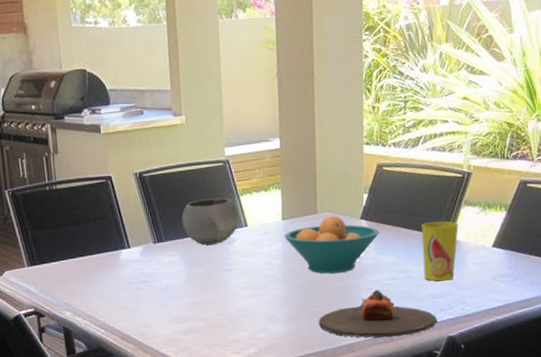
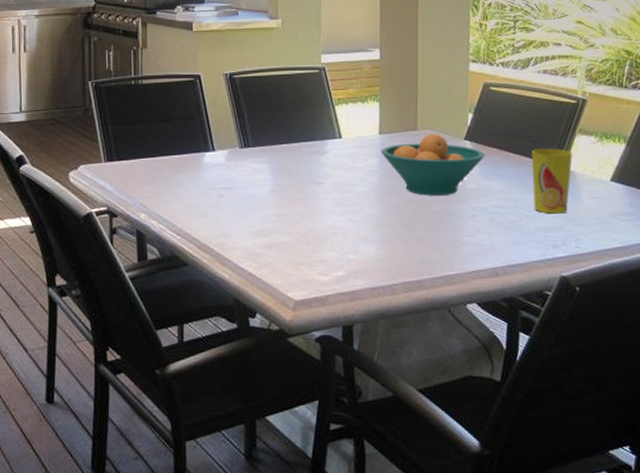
bowl: present [181,197,239,245] -> none [271,105,333,154]
plate: present [318,289,437,338] -> none [415,218,548,272]

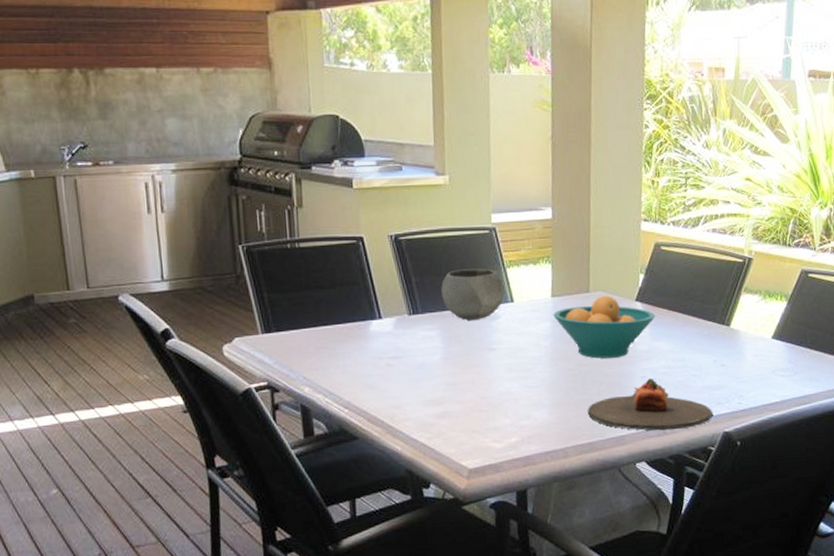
bowl: none [271,105,333,154] -> present [441,268,505,320]
plate: none [415,218,548,272] -> present [587,378,713,431]
cup: present [532,149,573,214] -> none [699,308,738,372]

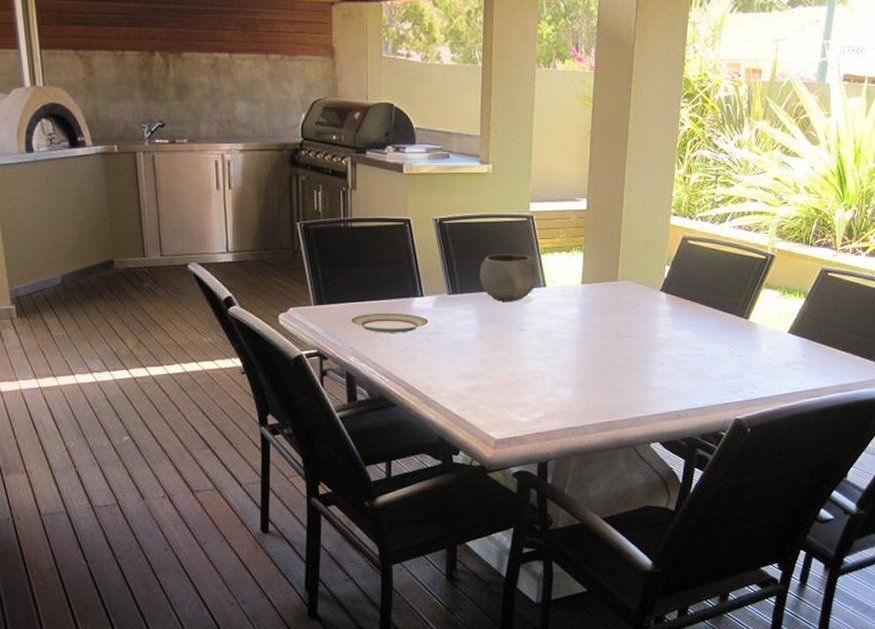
plate: none [303,338,389,360] -> present [350,312,429,333]
fruit bowl: present [553,295,656,359] -> none [582,285,678,344]
plate: present [587,378,713,431] -> none [608,365,726,414]

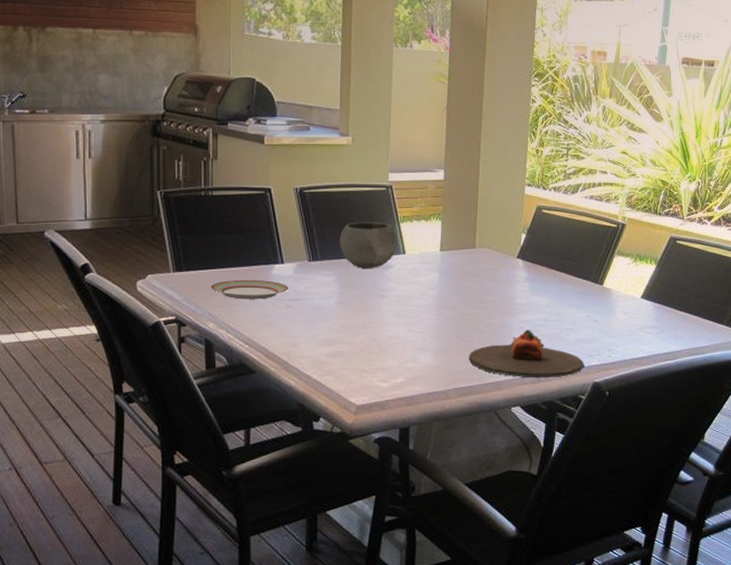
plate: none [608,365,726,414] -> present [468,330,584,378]

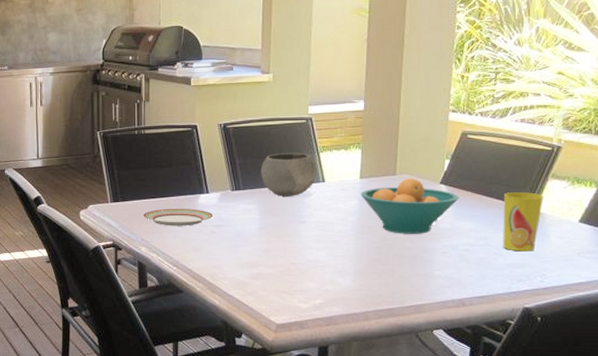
fruit bowl: none [441,252,535,309] -> present [360,178,459,234]
plate: present [468,330,584,378] -> none [388,254,513,302]
cup: none [575,268,610,327] -> present [503,192,543,252]

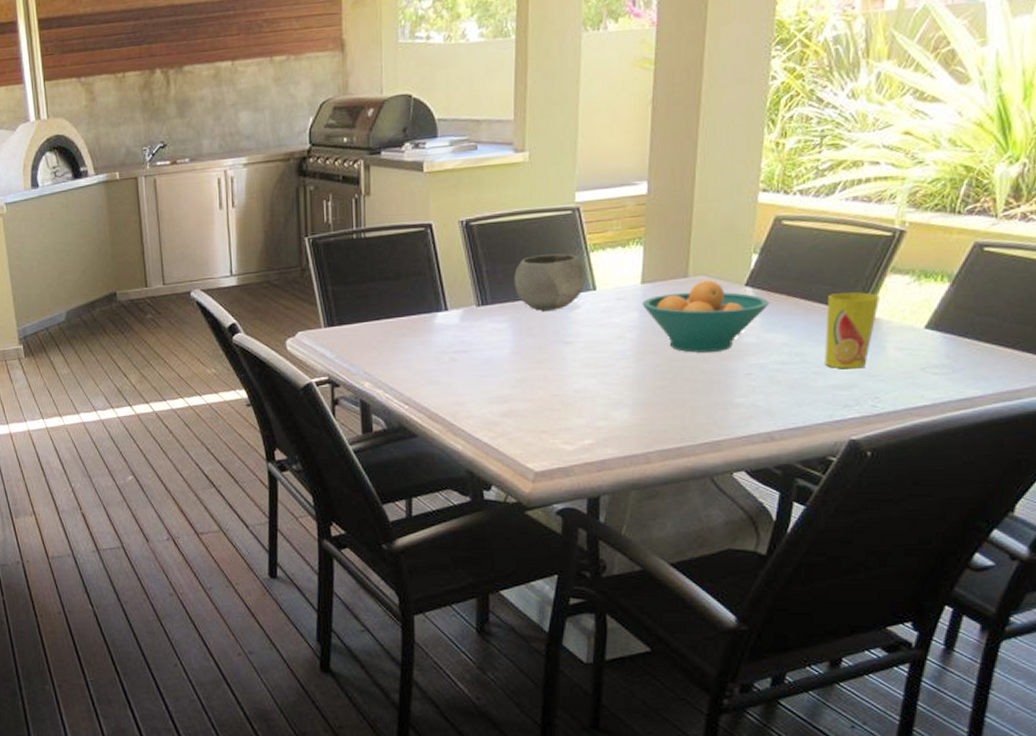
plate: present [143,208,214,226] -> none [365,331,455,355]

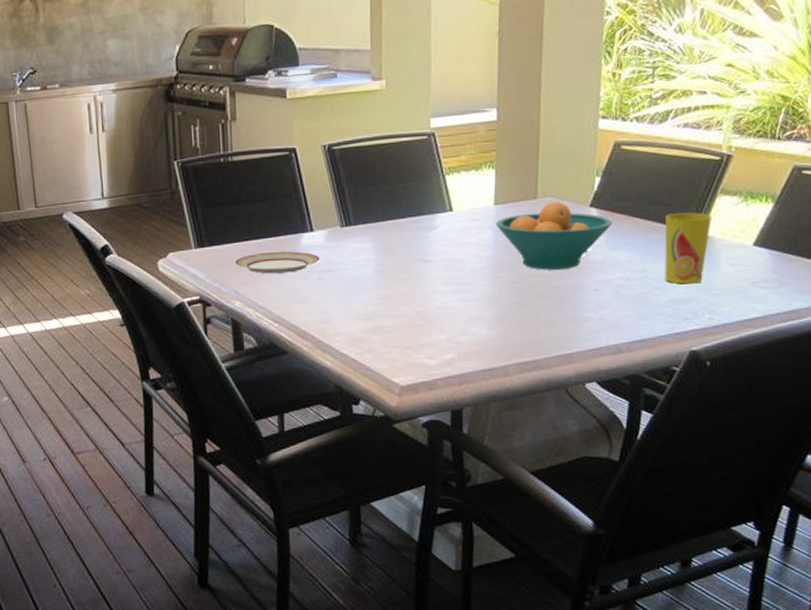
plate: none [365,331,455,355] -> present [234,251,321,274]
bowl: present [514,253,586,311] -> none [375,176,443,231]

